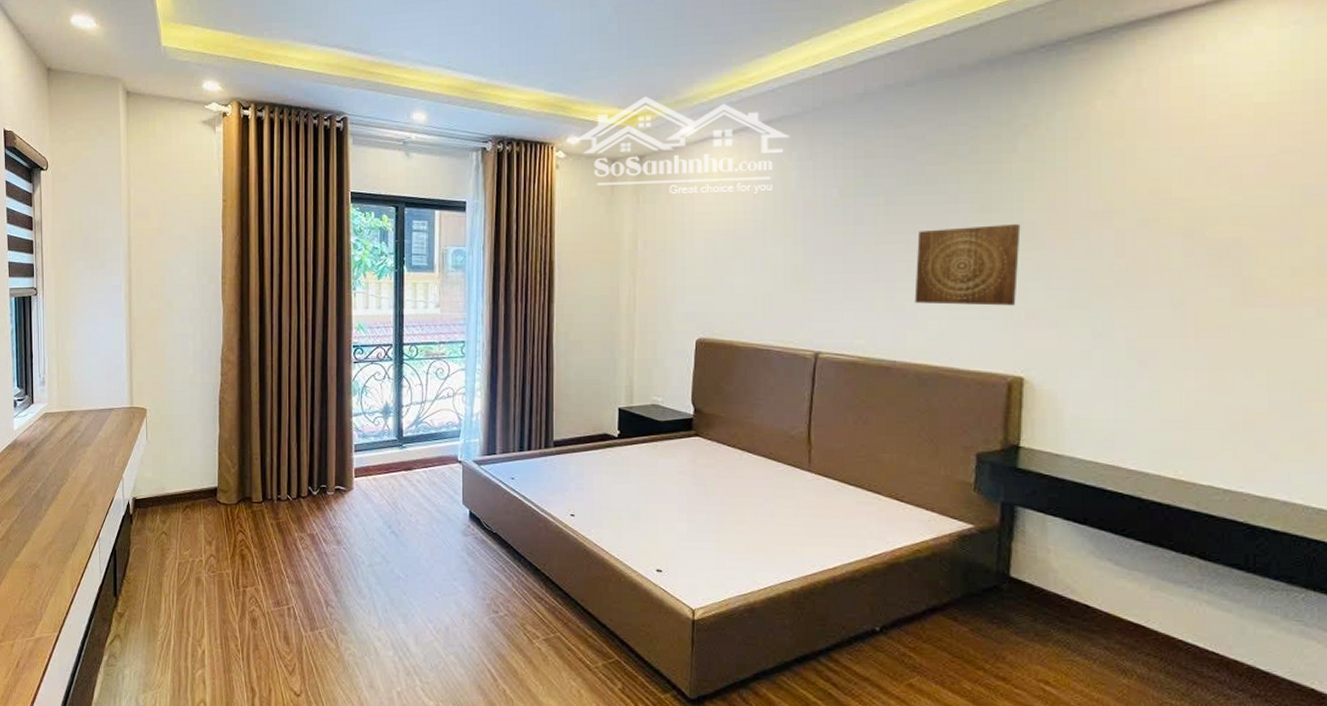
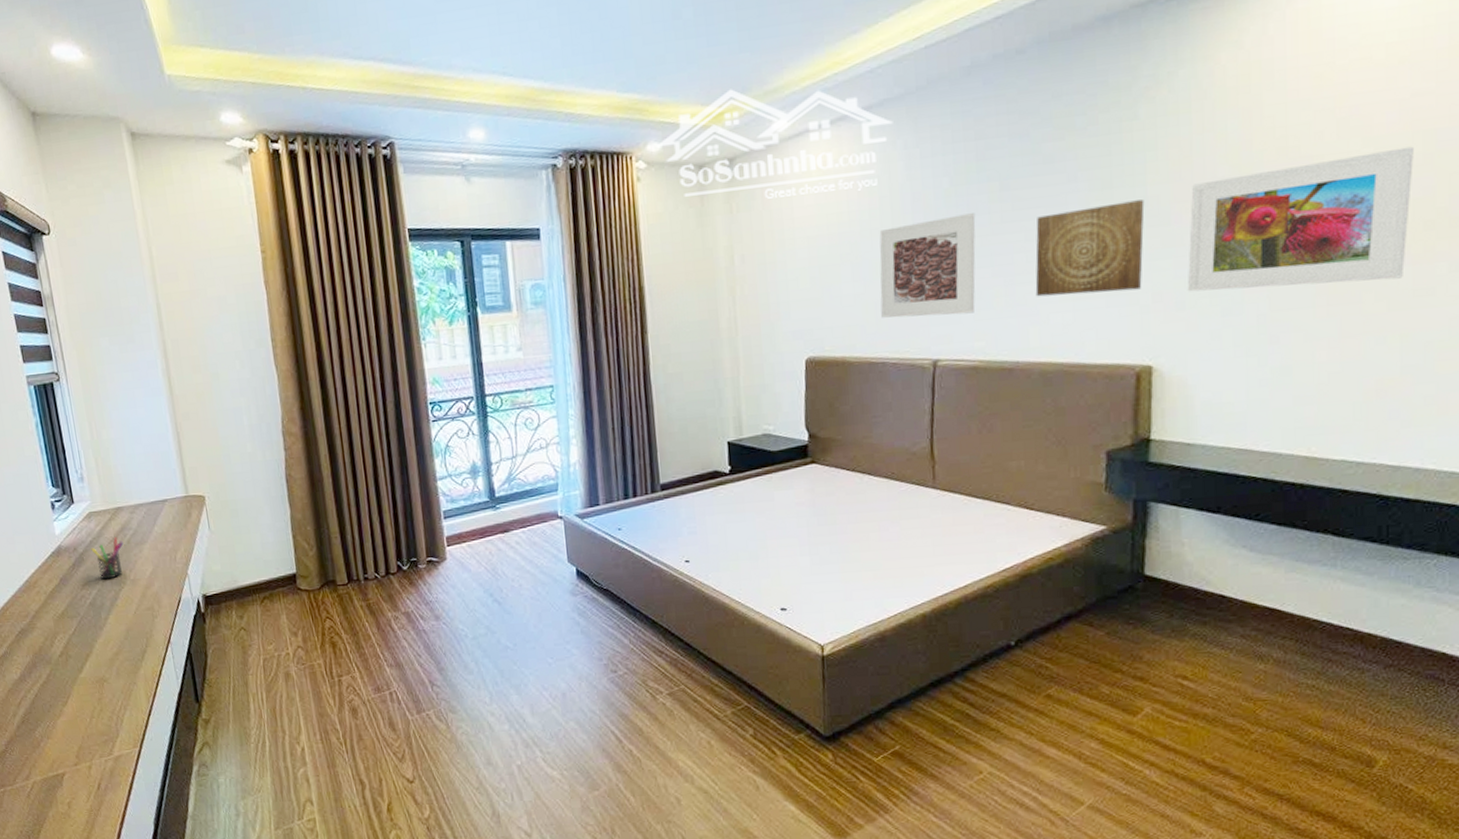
pen holder: none [42,438,71,475] -> present [91,537,124,580]
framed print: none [769,222,861,313] -> present [879,213,976,318]
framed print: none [1059,198,1281,319] -> present [1187,146,1414,292]

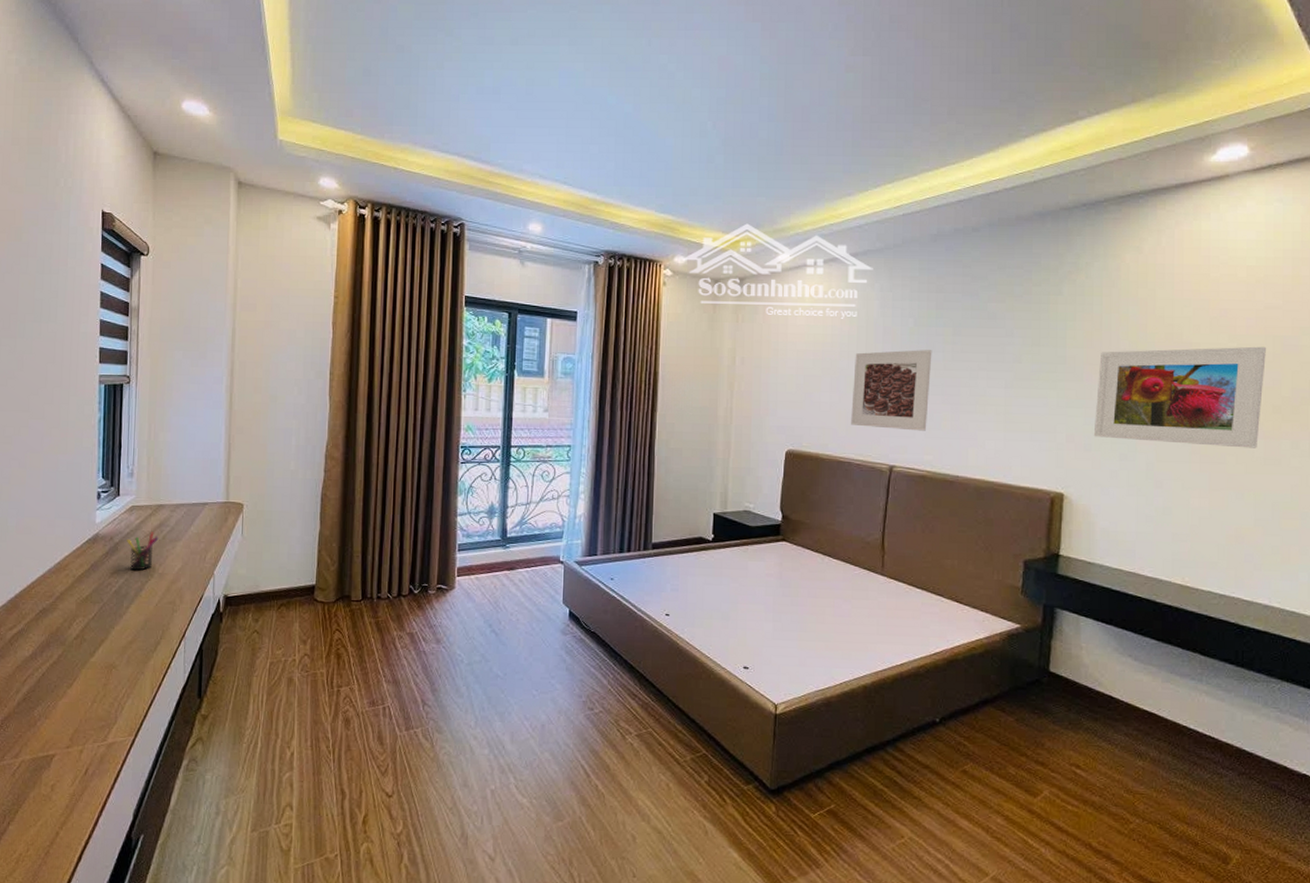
wall art: present [1035,199,1145,297] -> none [975,358,1064,430]

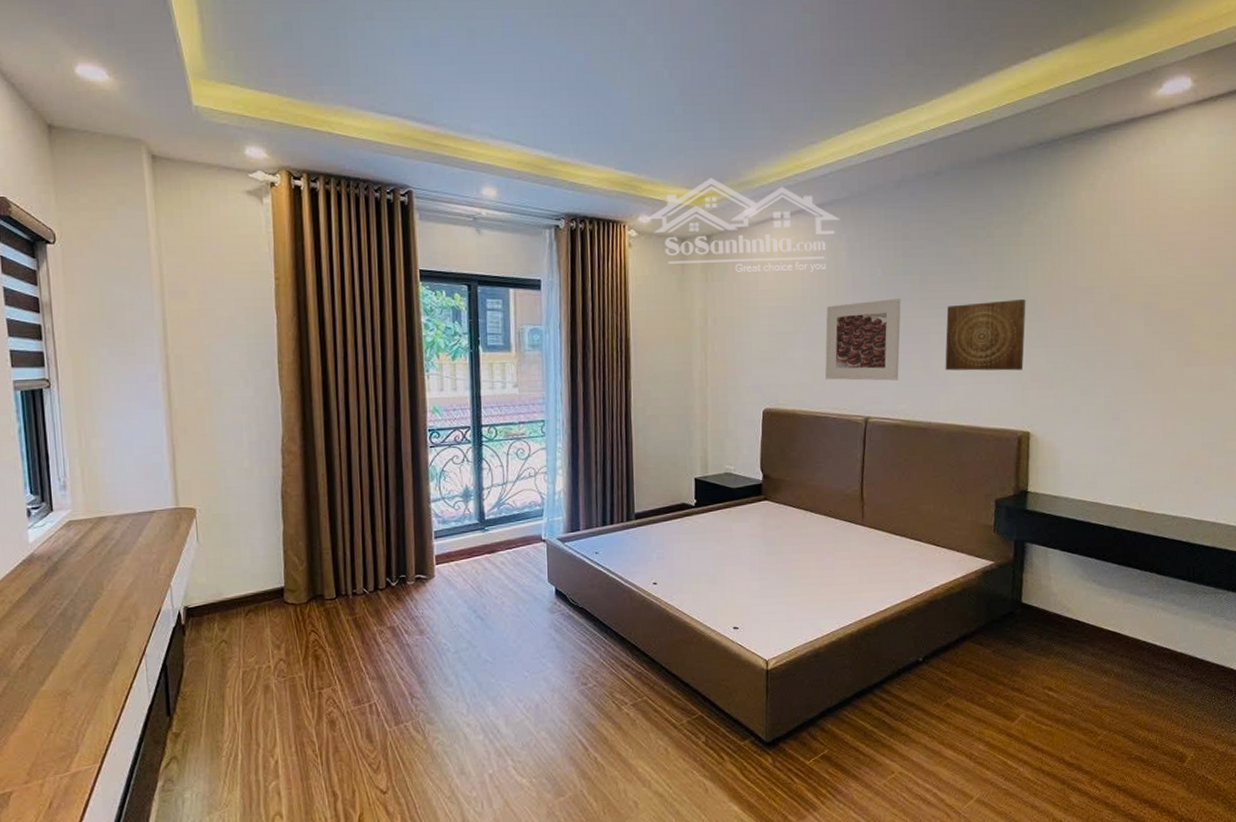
pen holder: present [127,532,159,571] -> none [67,547,104,590]
wall art: none [975,358,1064,430] -> present [945,299,1026,371]
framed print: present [1093,346,1266,448] -> none [1055,276,1210,376]

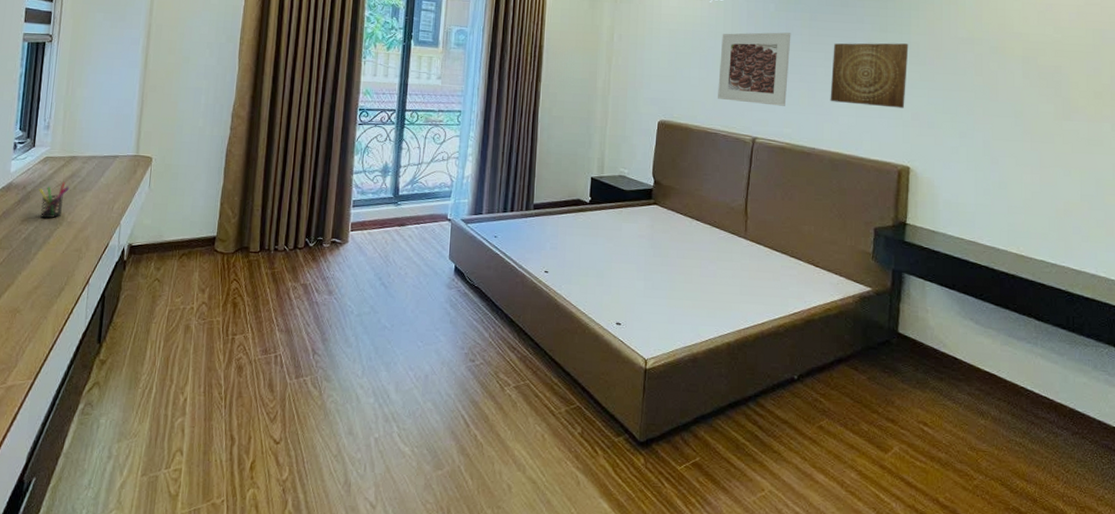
pen holder: none [67,547,104,590] -> present [39,182,70,219]

